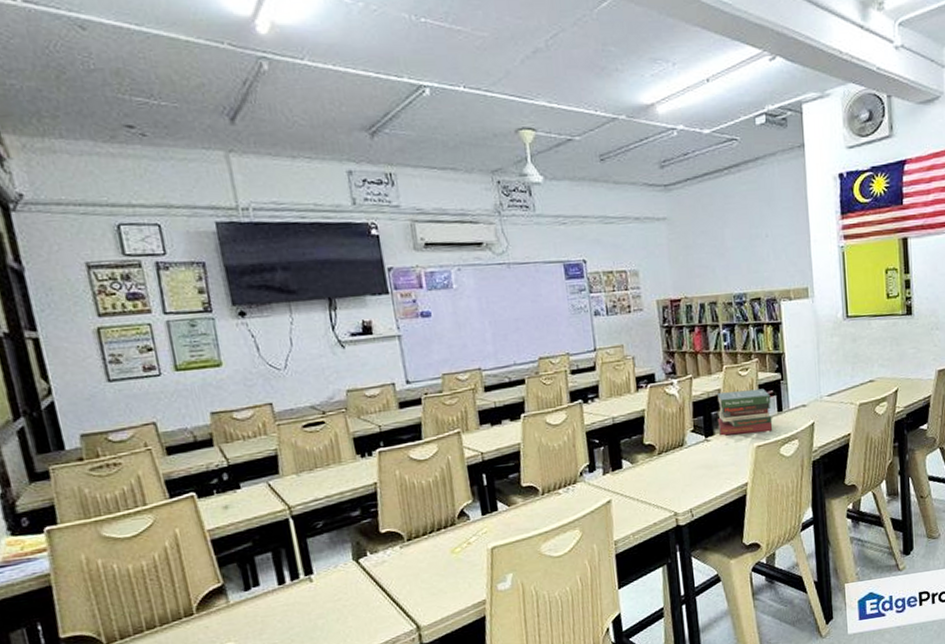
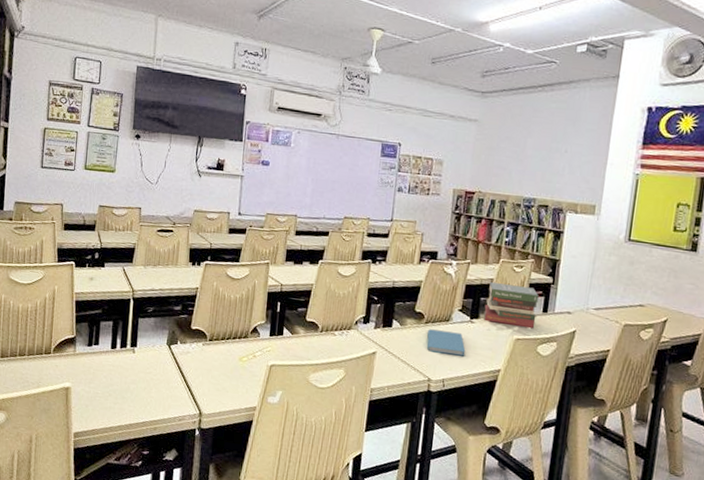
book: none [663,455,708,484] -> present [427,329,466,357]

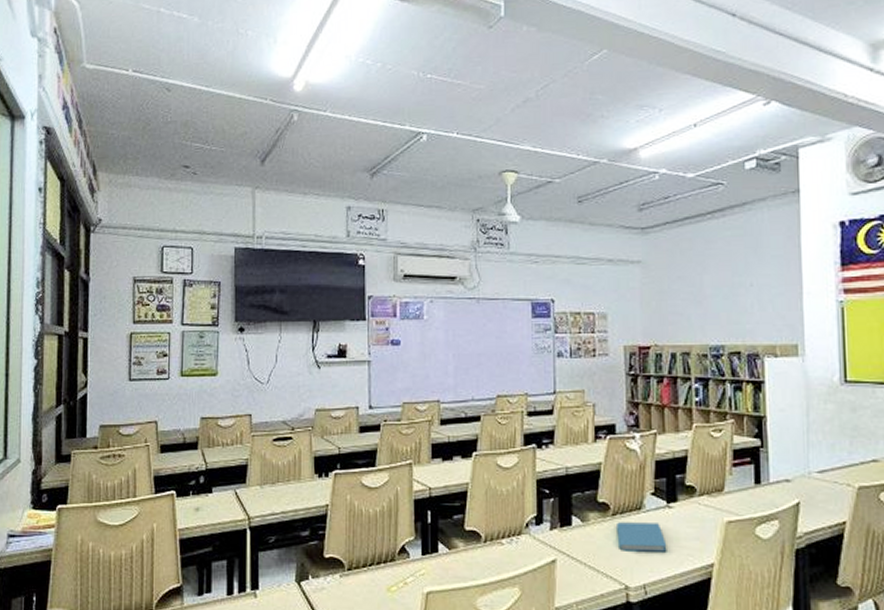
books: present [483,282,539,329] -> none [682,454,748,507]

